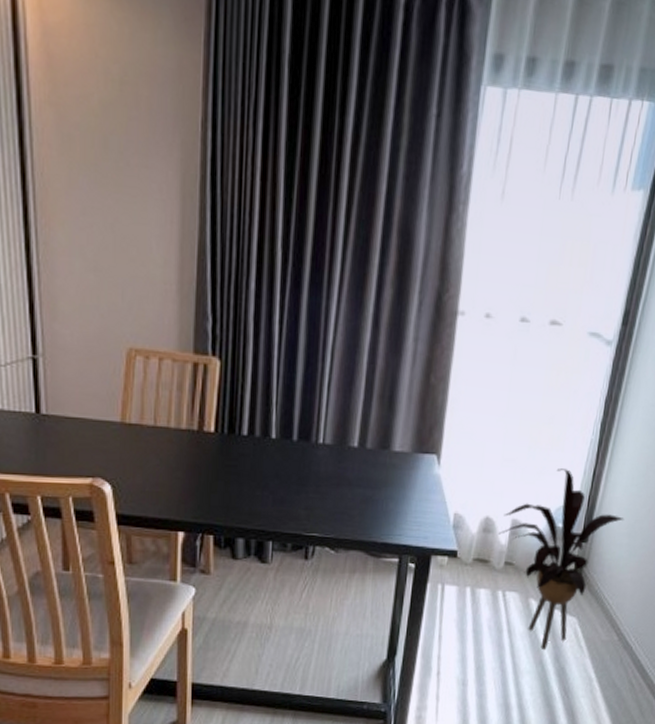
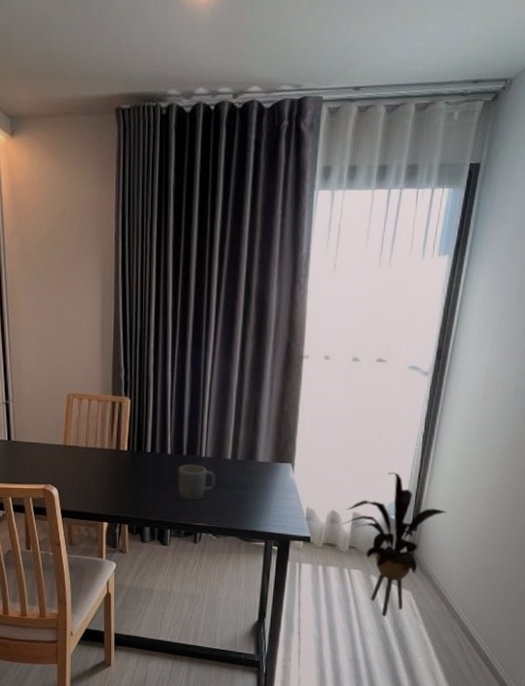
mug: none [284,452,336,501] -> present [178,464,215,499]

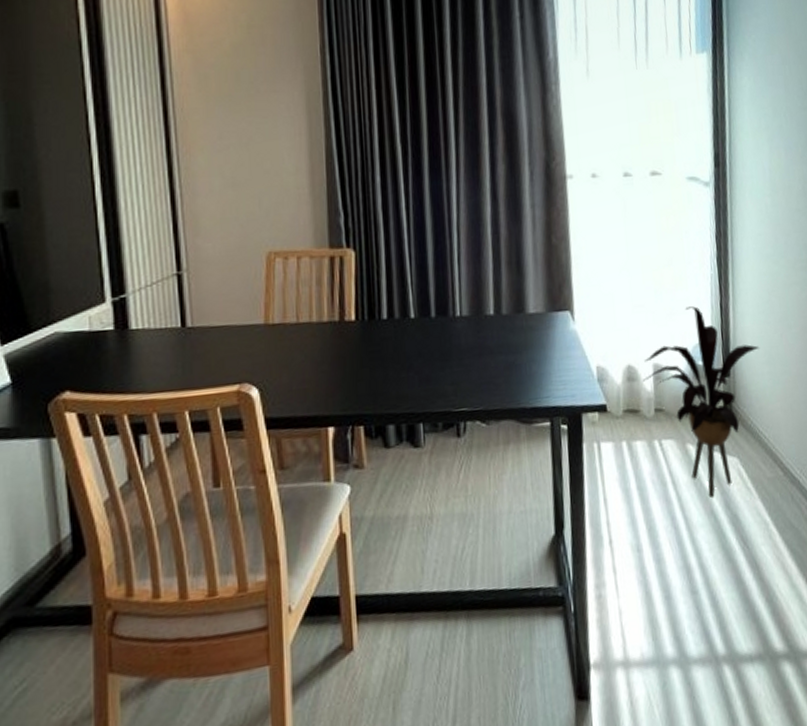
mug: present [178,464,215,499] -> none [426,327,477,377]

